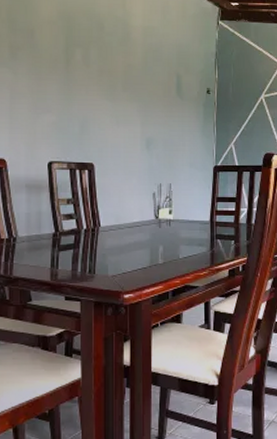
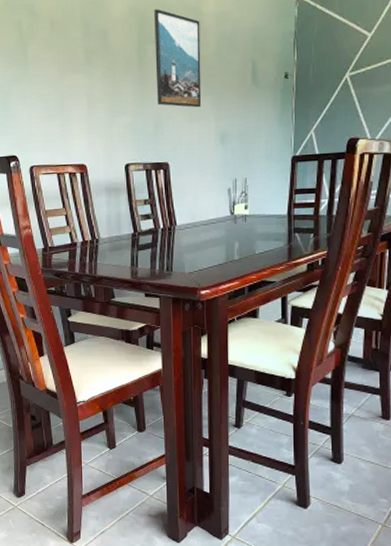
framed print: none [83,15,128,113] -> present [154,9,202,108]

